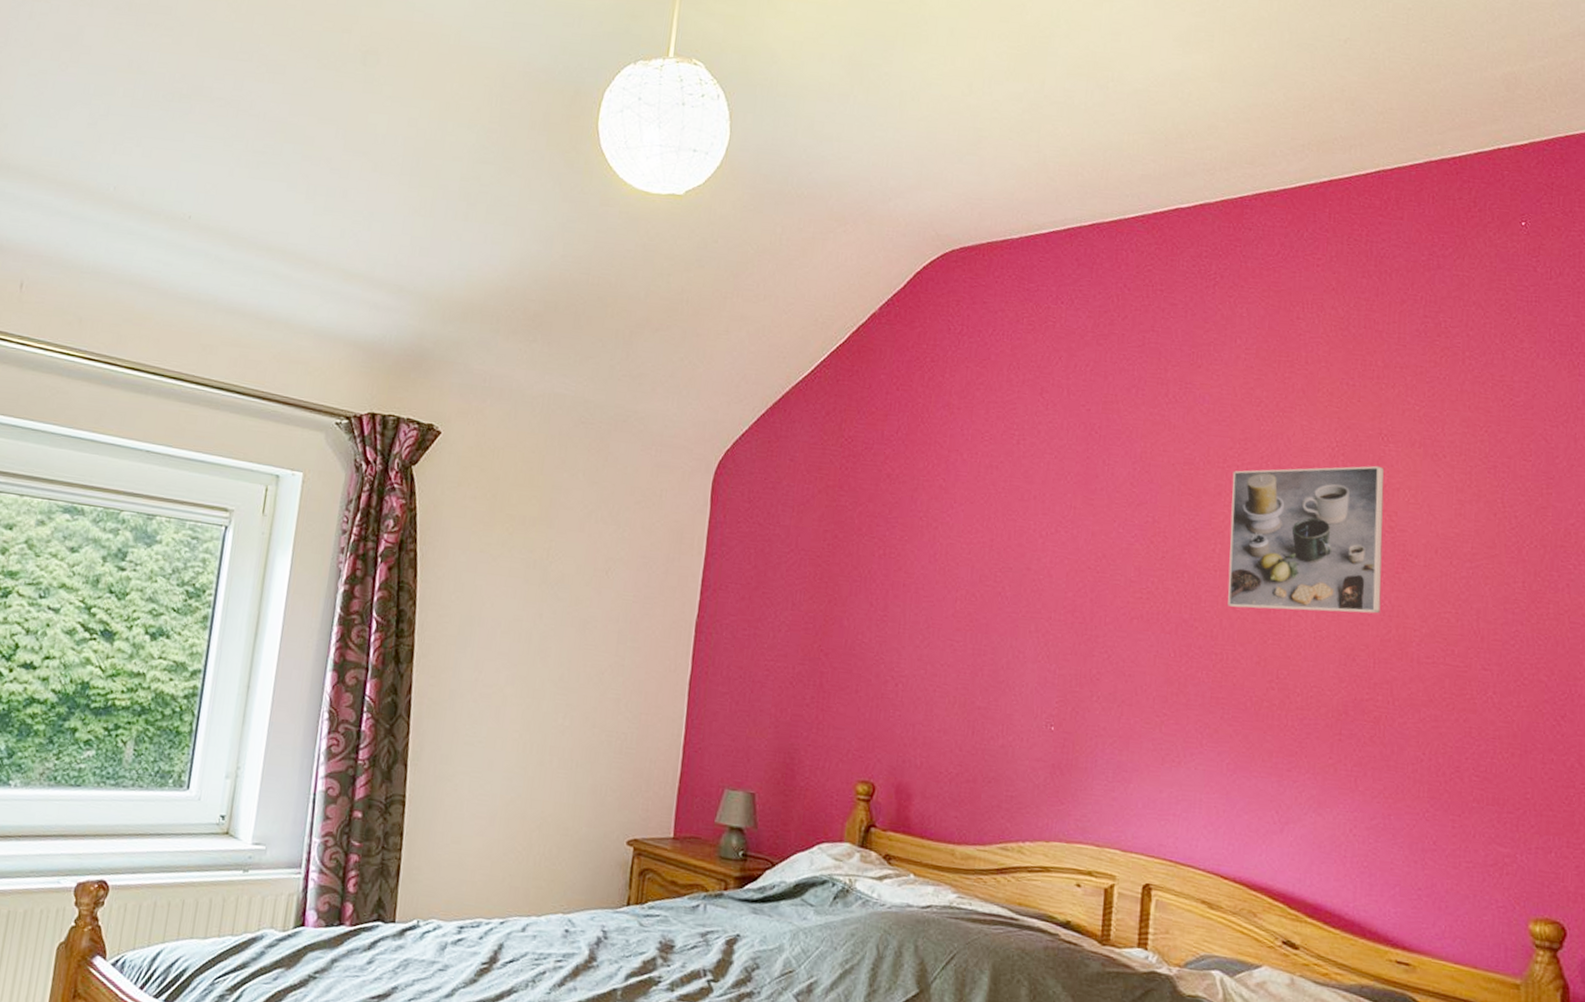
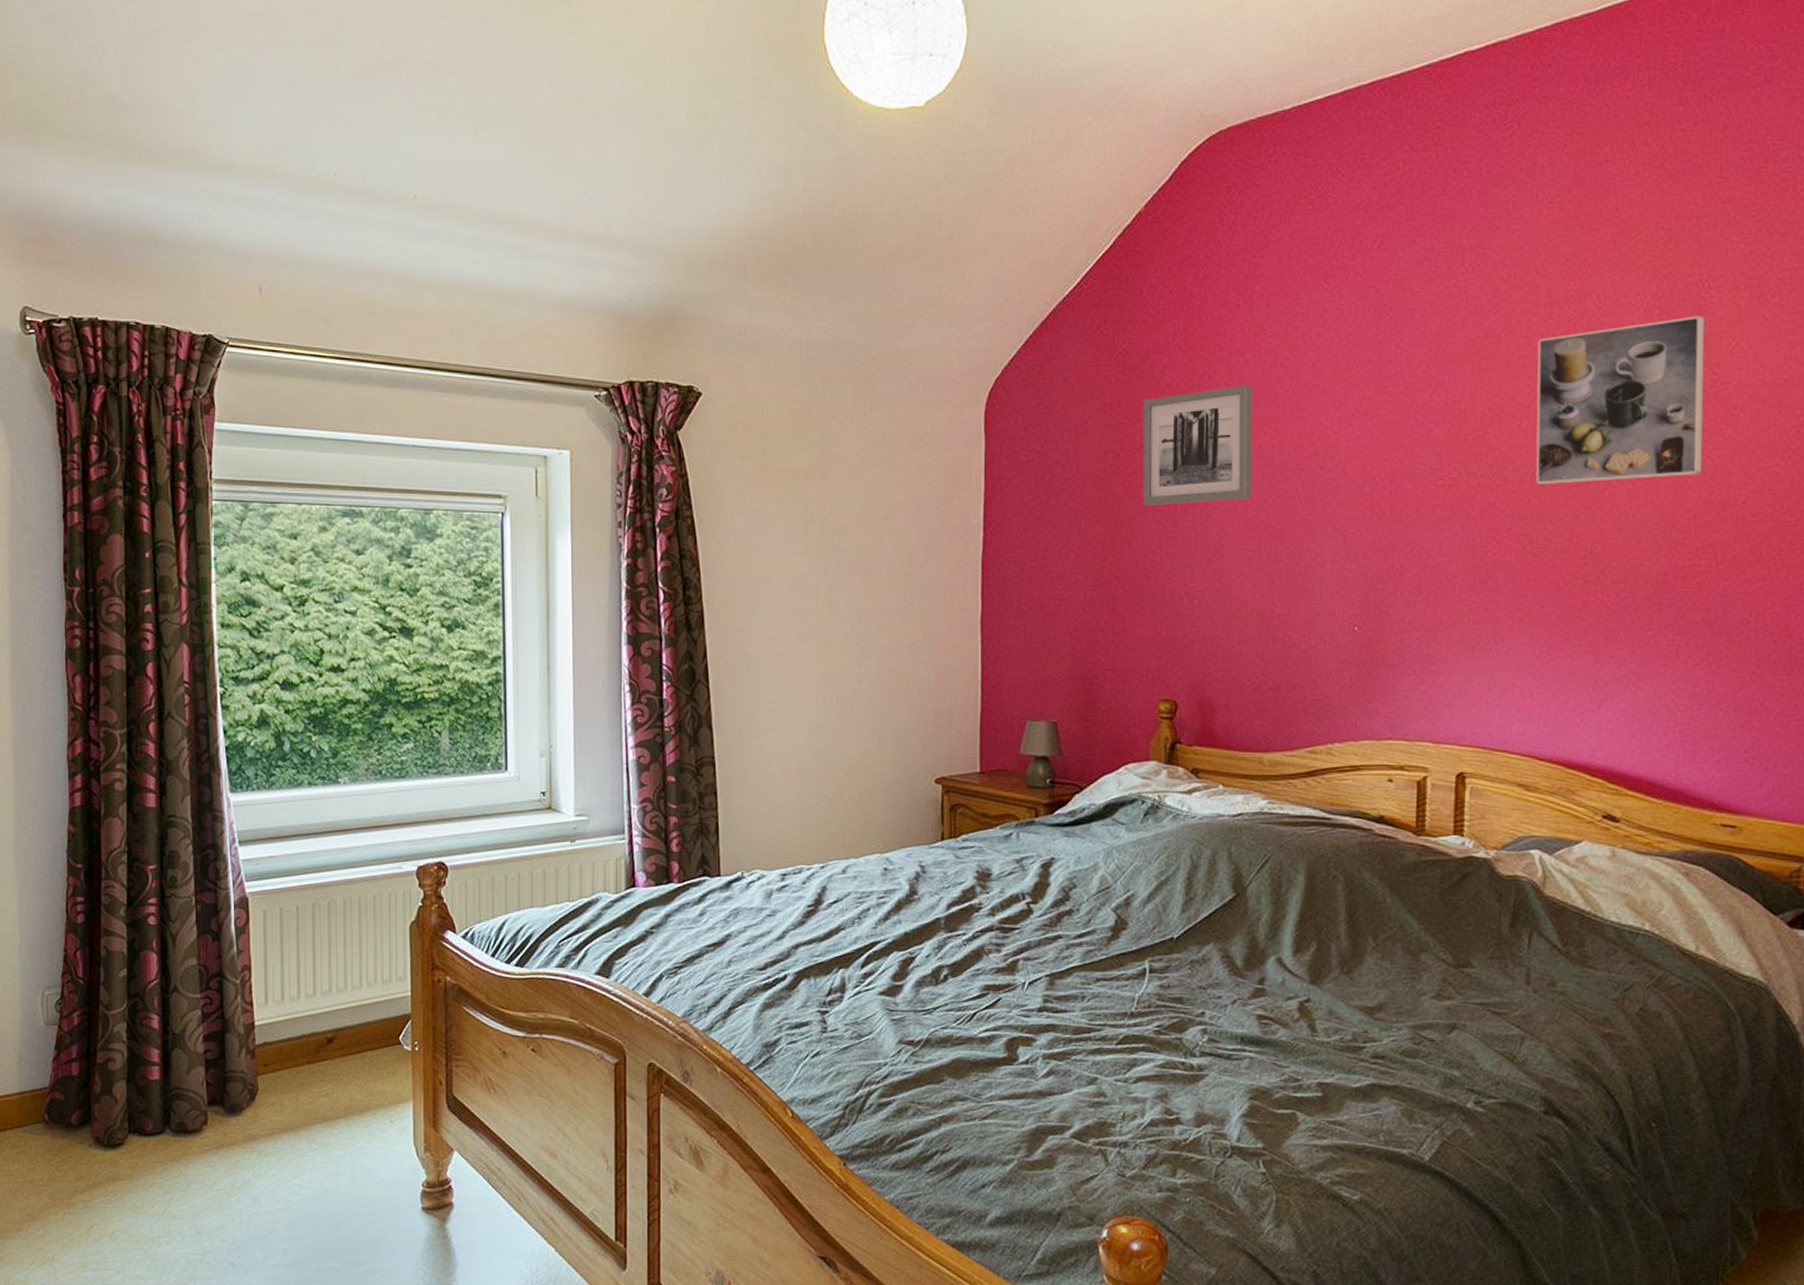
wall art: none [856,482,968,592] -> present [1142,385,1253,505]

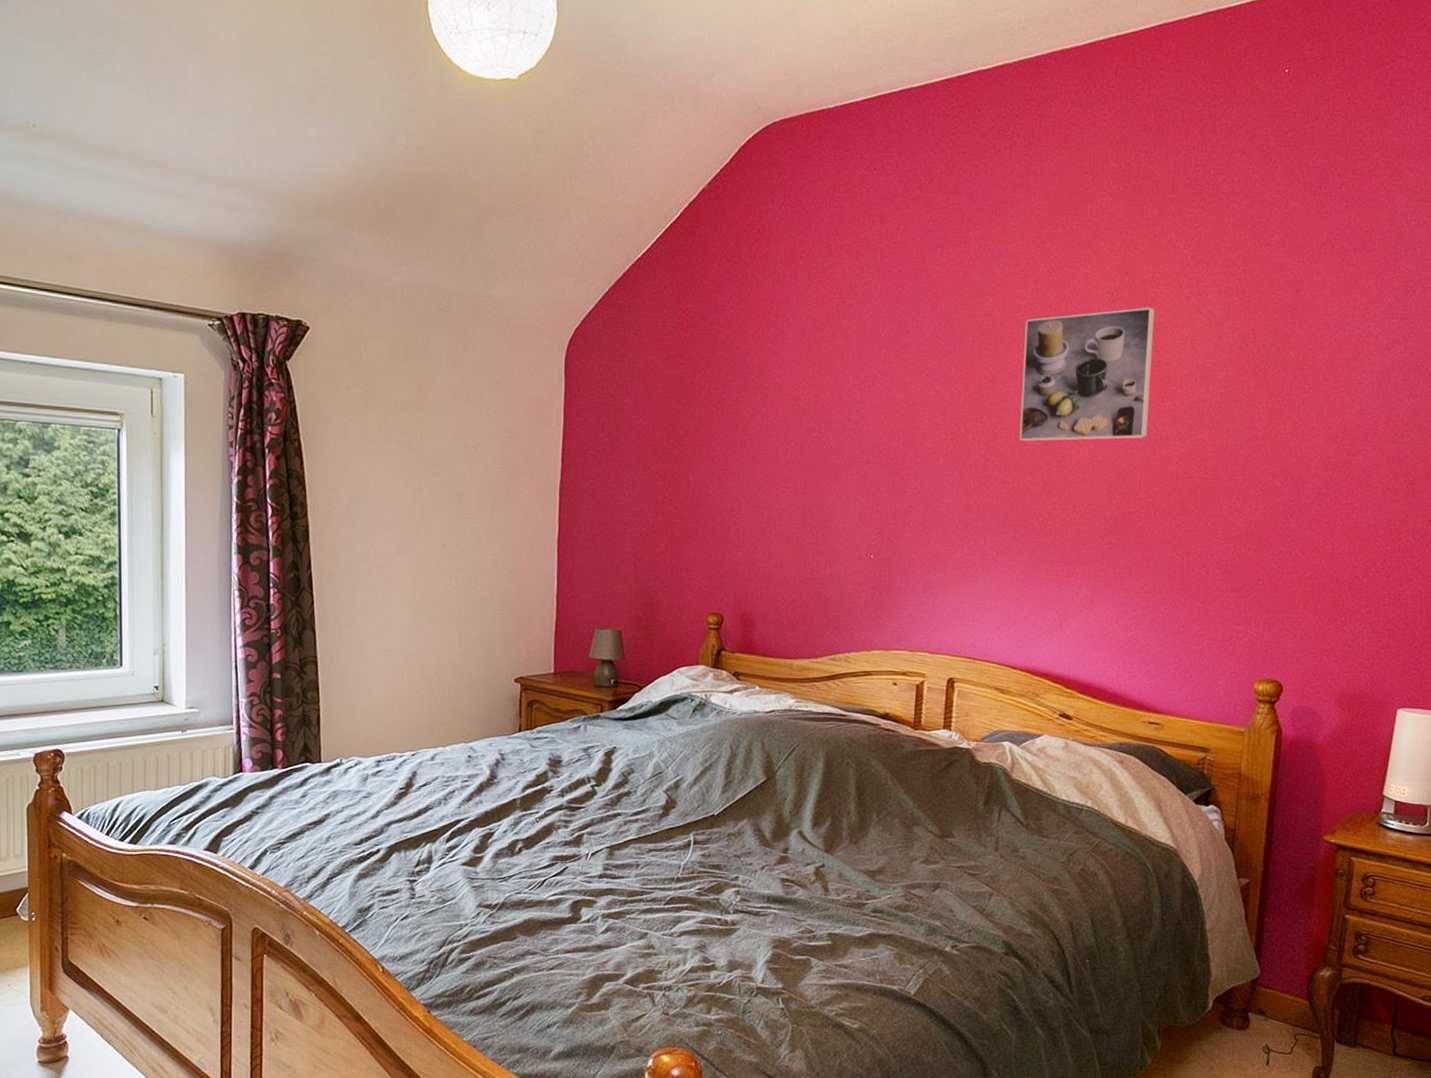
wall art: present [1142,385,1253,505] -> none [699,345,794,446]

